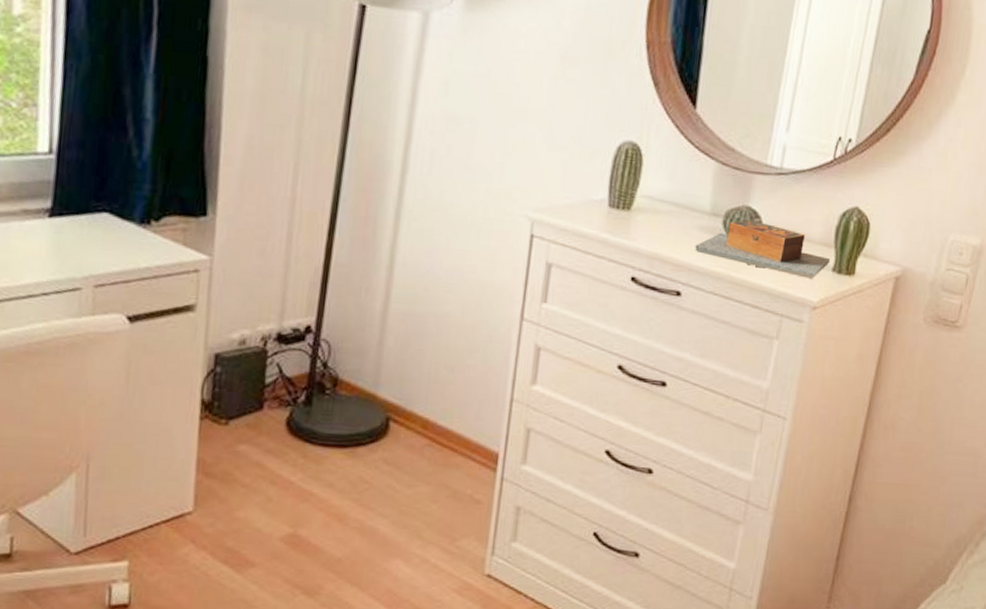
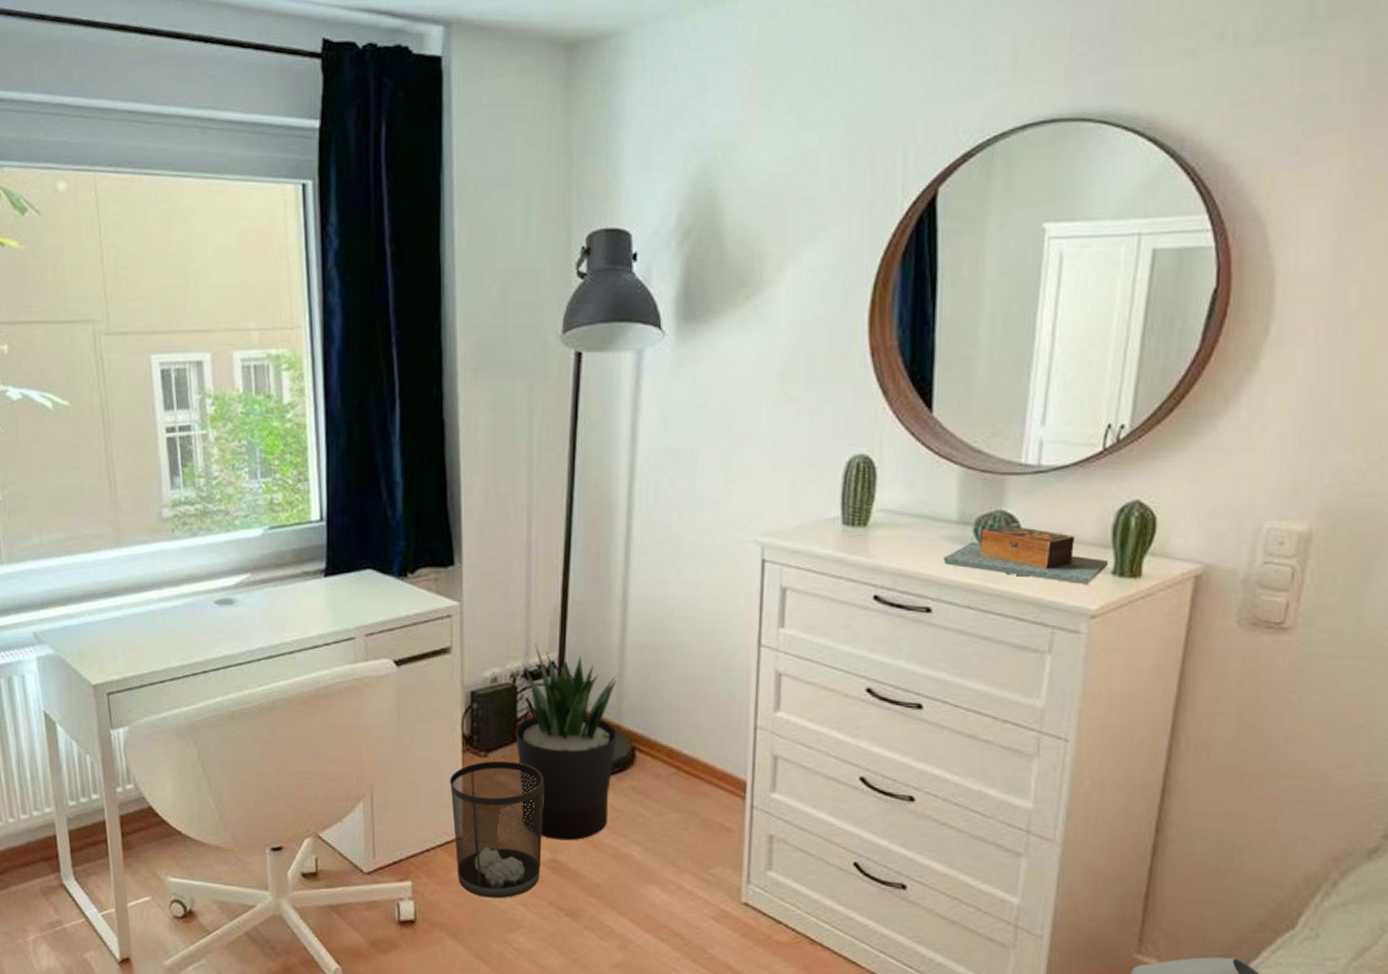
waste bin: none [181,429,289,578] -> present [449,760,543,899]
planter: none [261,306,377,514] -> present [515,644,618,841]

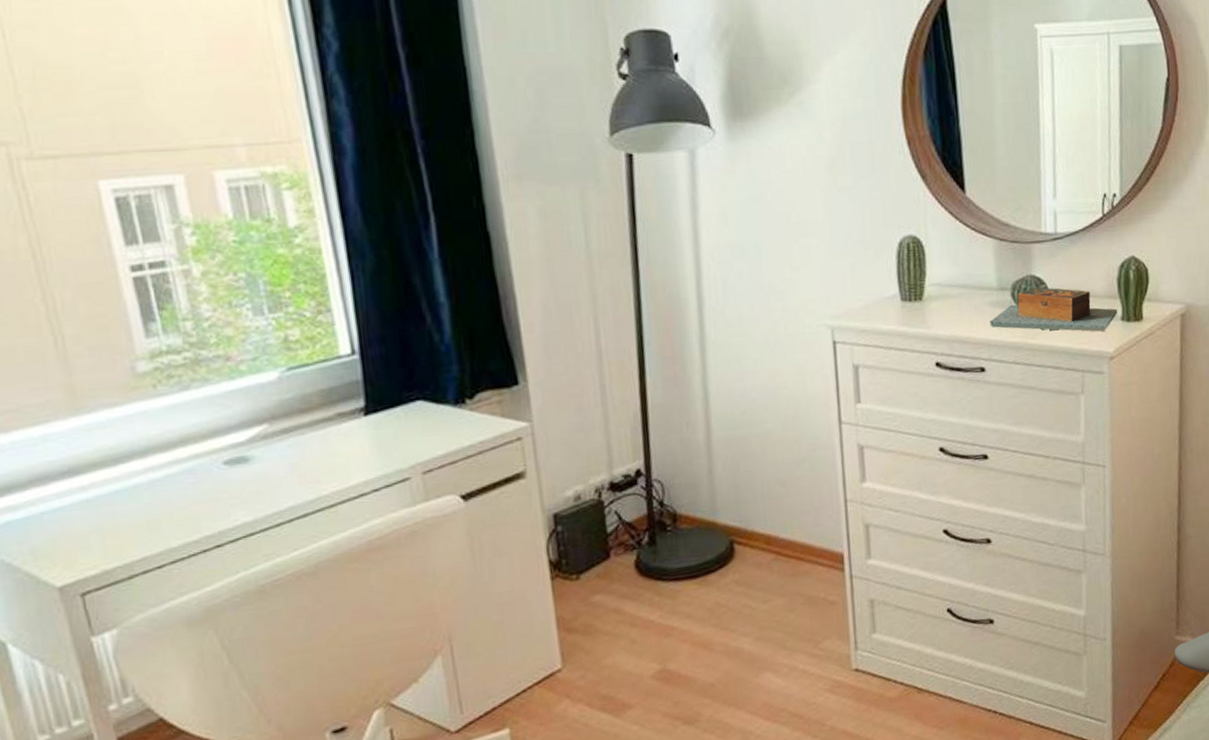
waste bin: present [449,760,543,899] -> none [539,578,651,726]
planter: present [515,644,618,841] -> none [605,454,714,650]

